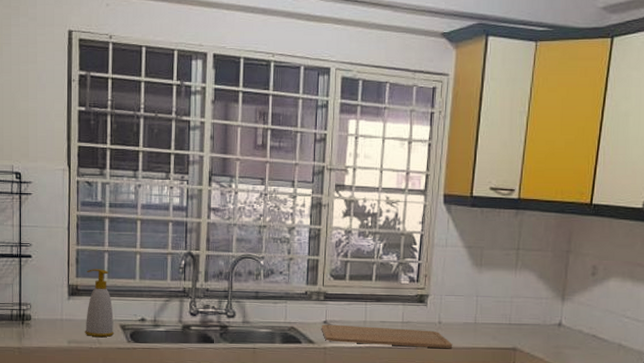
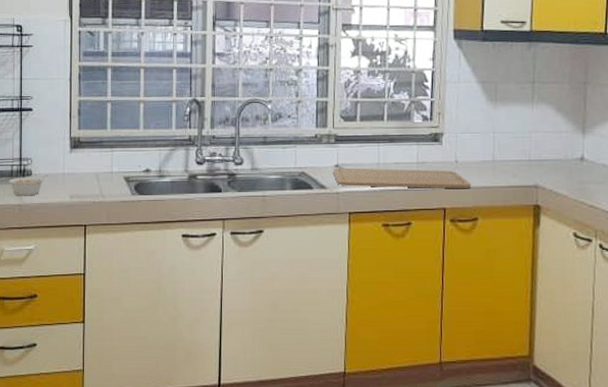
legume: none [8,320,48,340] -> present [8,174,49,196]
soap bottle: present [85,269,115,337] -> none [87,120,118,190]

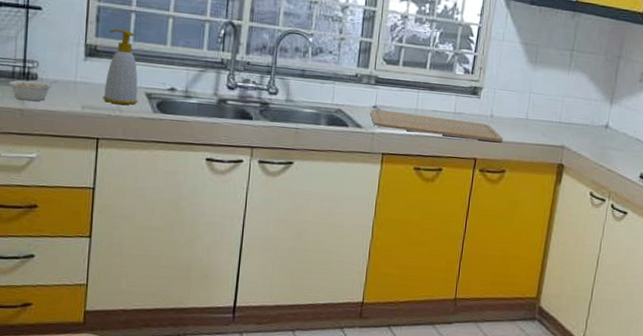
soap bottle: none [87,120,118,190] -> present [103,29,138,105]

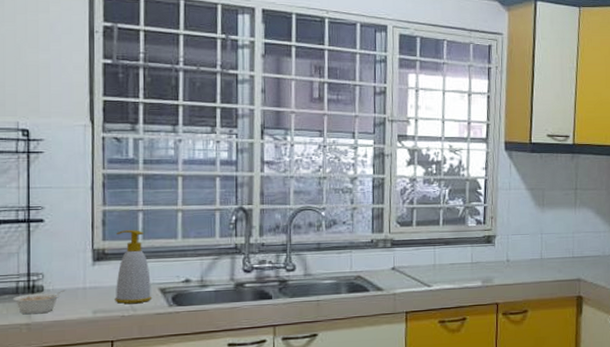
chopping board: present [370,108,504,142] -> none [389,268,522,288]

